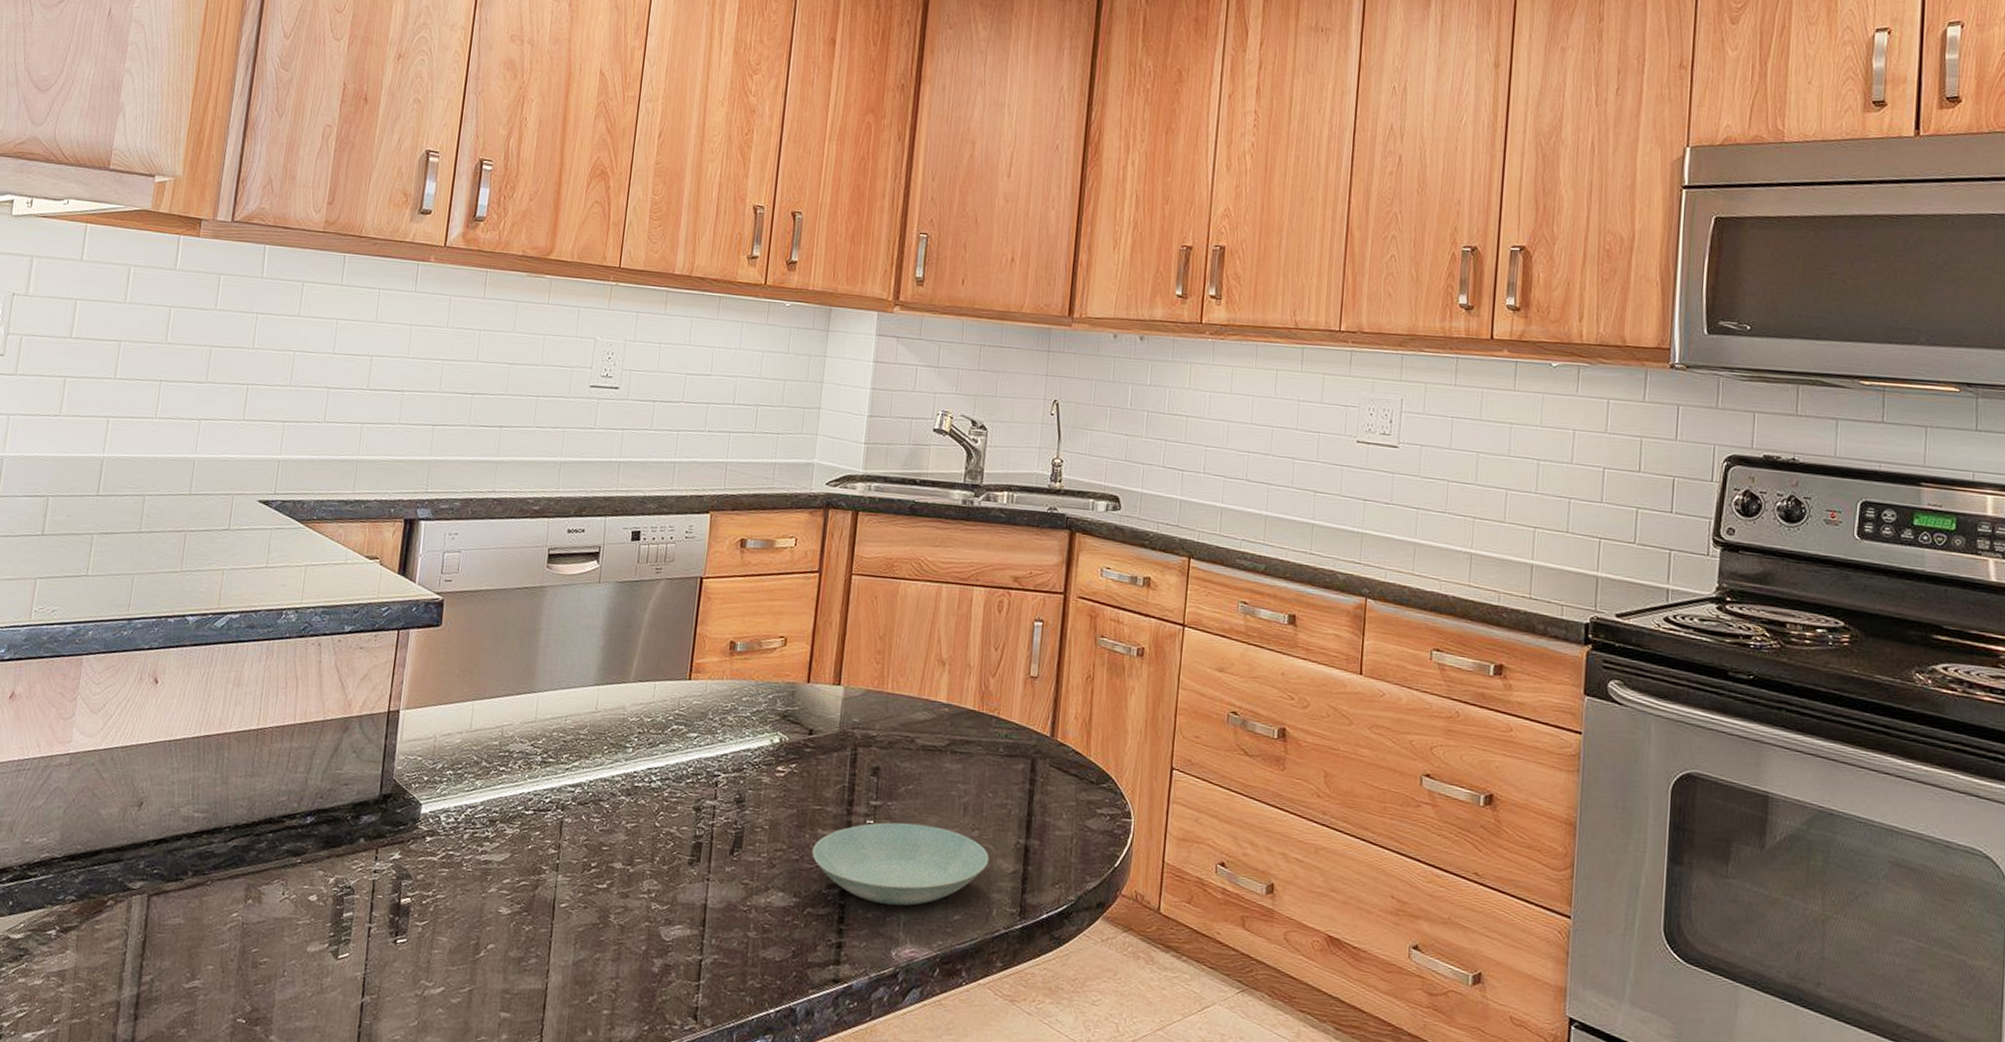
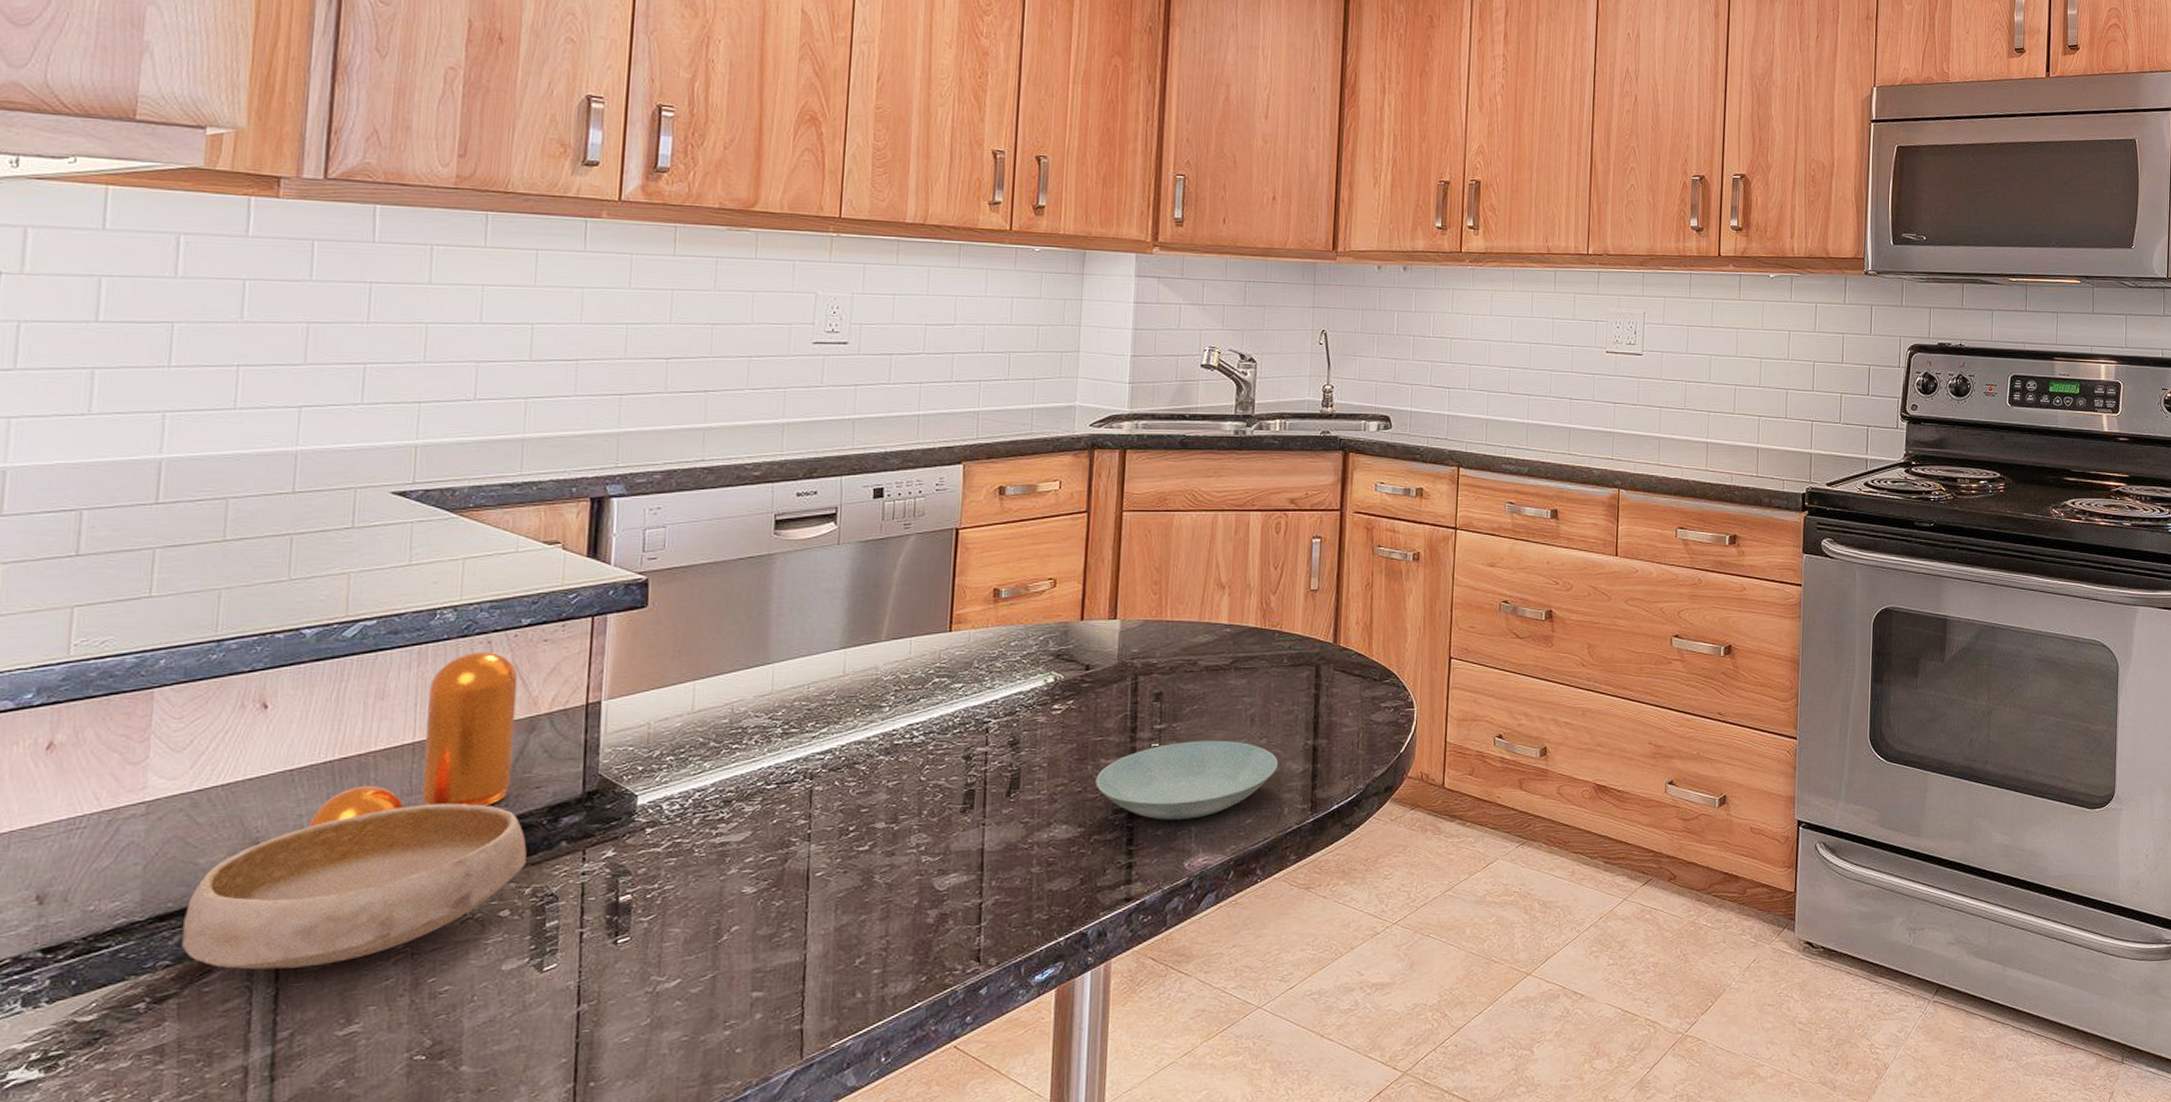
bowl: none [83,786,334,921] -> present [181,803,527,970]
pepper shaker: none [177,651,339,796] -> present [307,651,518,828]

